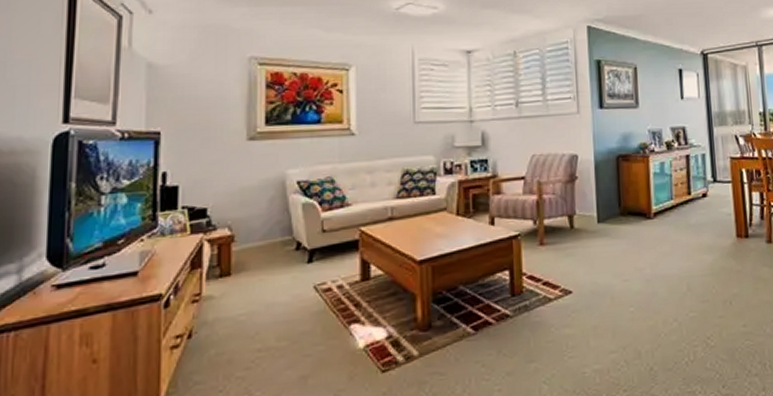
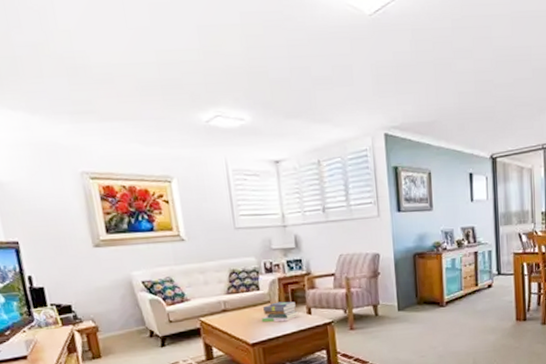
books: none [434,208,480,235] -> present [261,301,299,323]

